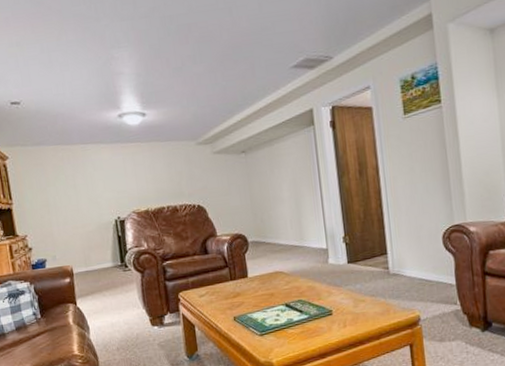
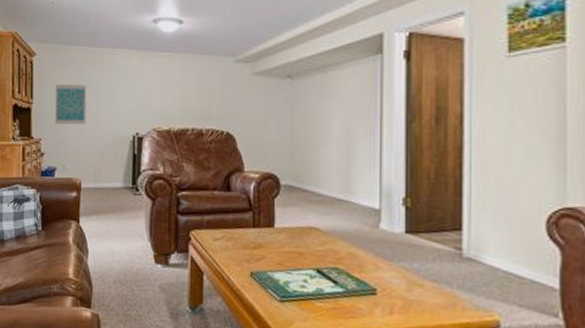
wall art: none [32,180,69,220] -> present [54,85,87,125]

